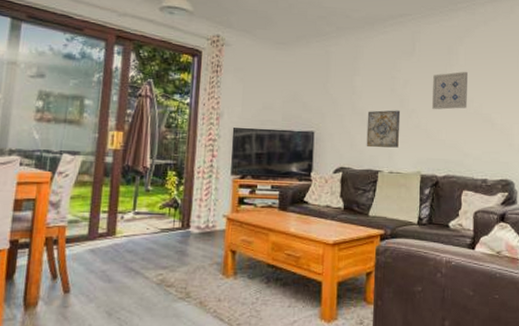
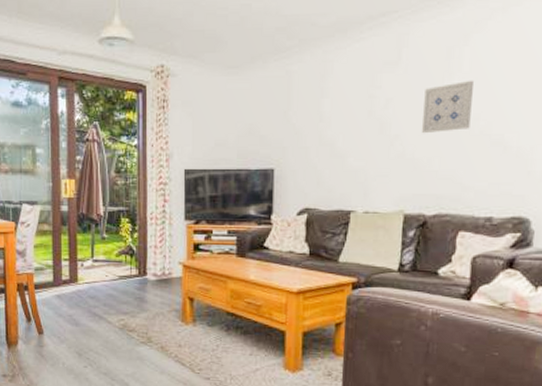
wall art: present [366,110,401,148] -> none [336,137,380,184]

